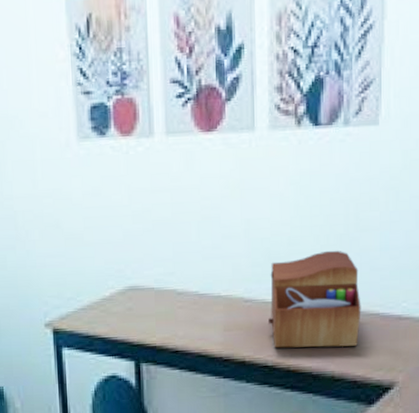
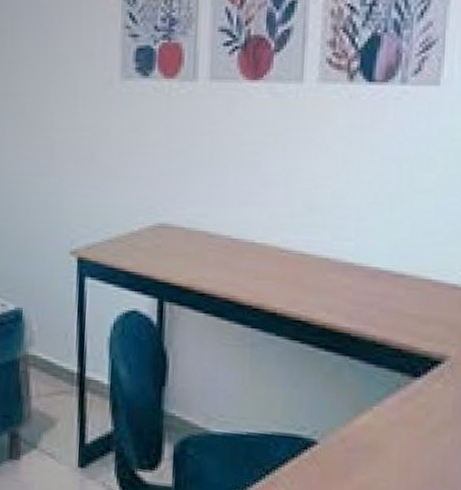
sewing box: present [268,250,361,348] -> none [305,208,411,312]

